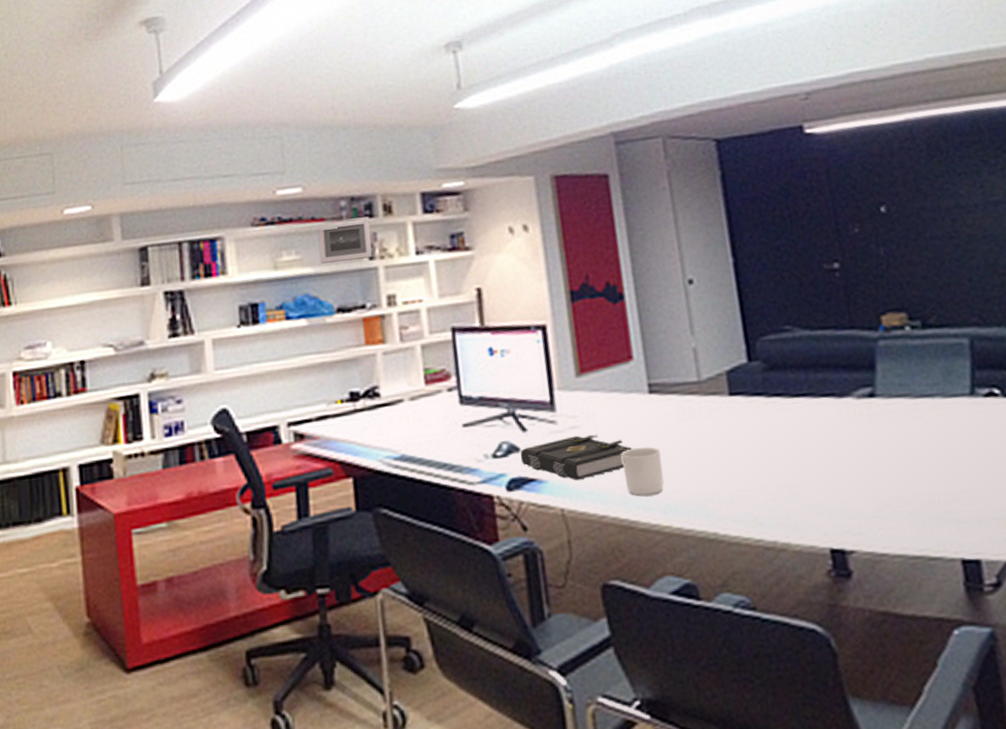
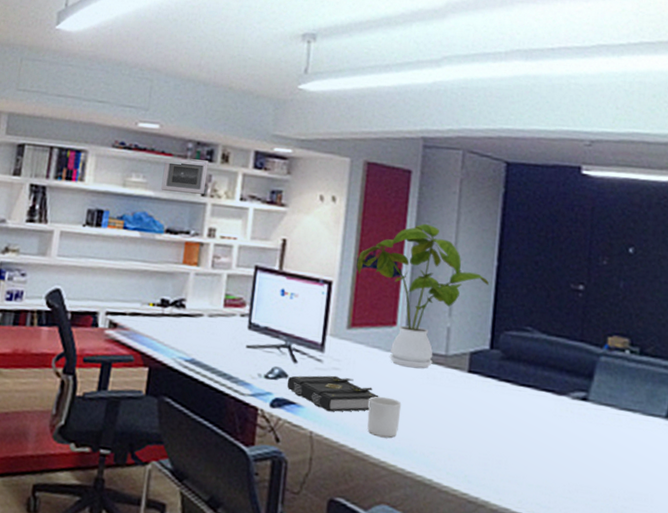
house plant: none [569,232,729,407] -> present [356,223,489,369]

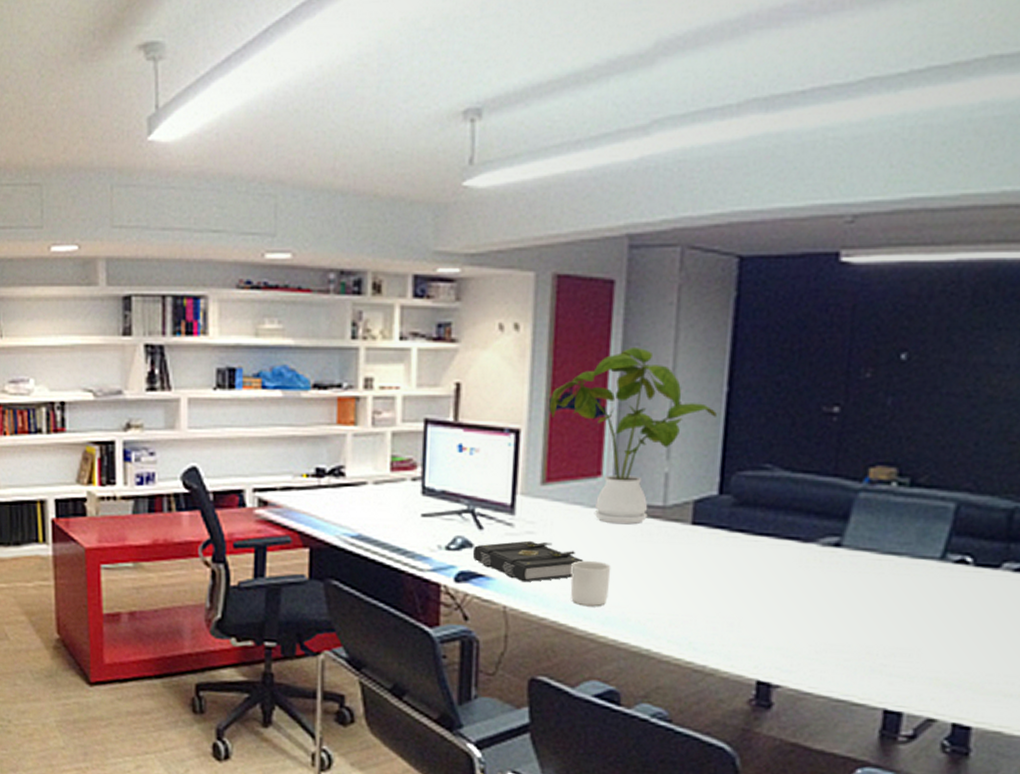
picture frame: present [161,159,209,195] -> none [302,293,357,337]

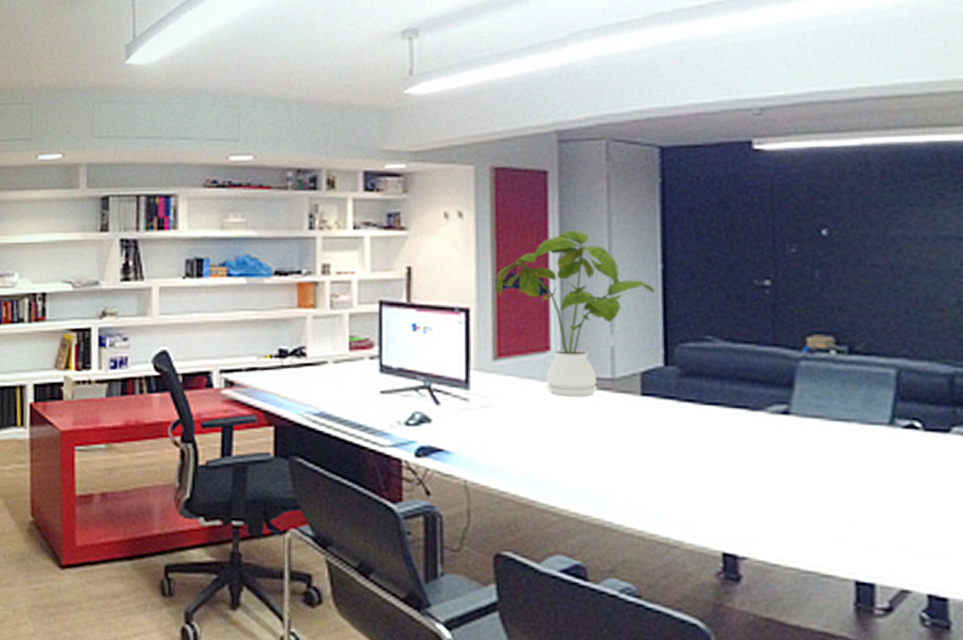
spell book: present [472,540,584,582] -> none [431,414,539,456]
mug: present [570,560,611,606] -> none [528,433,567,478]

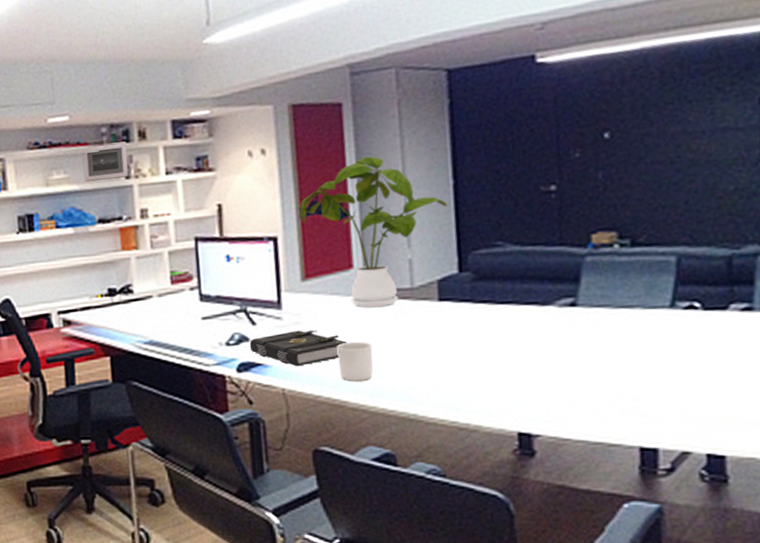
picture frame: none [263,189,313,228] -> present [83,141,129,182]
spell book: none [431,414,539,456] -> present [249,330,347,367]
mug: none [528,433,567,478] -> present [337,341,373,381]

